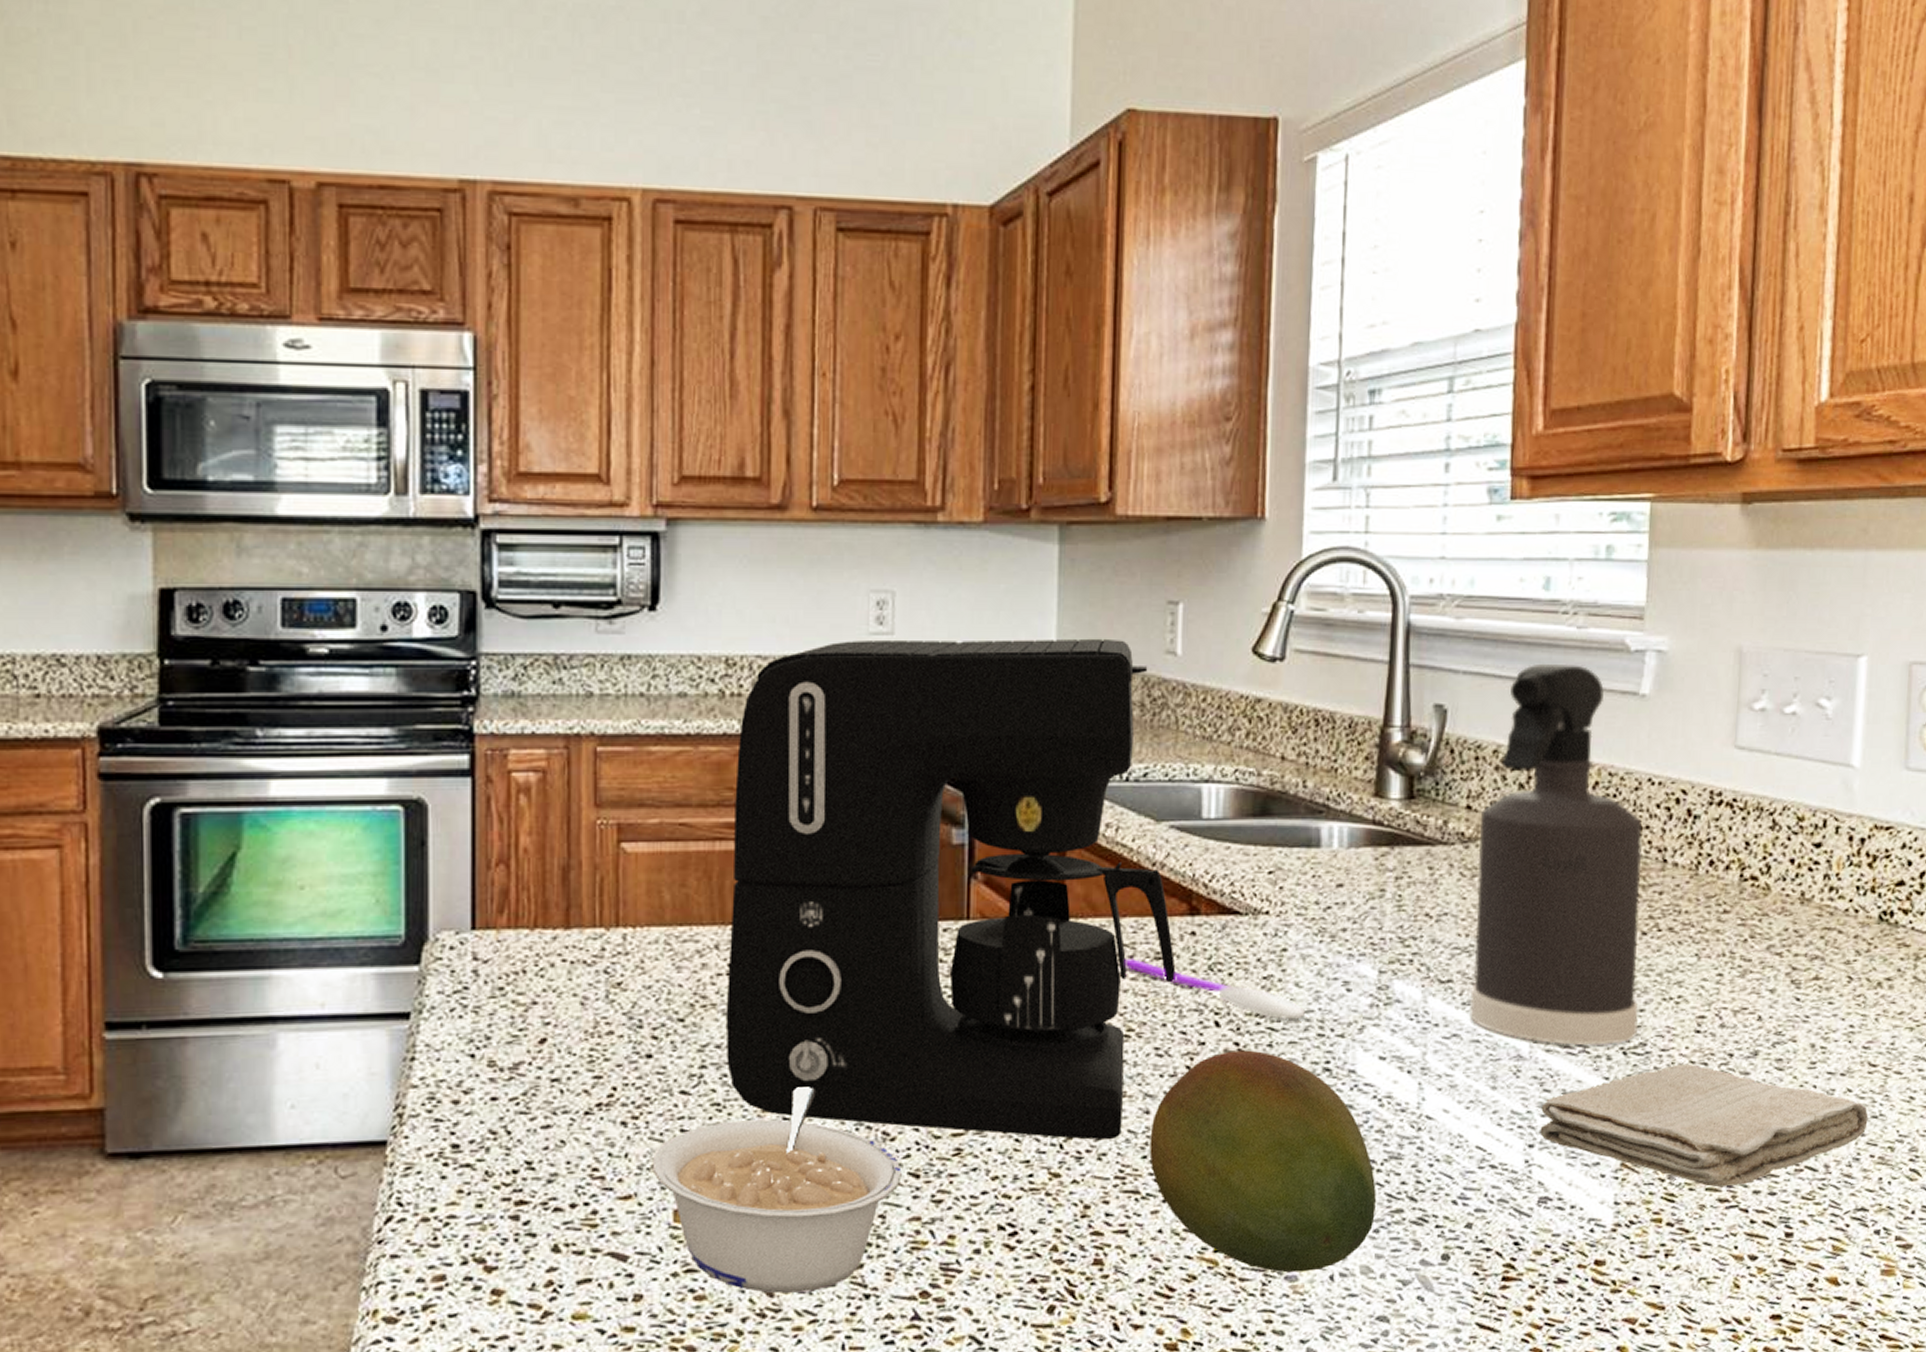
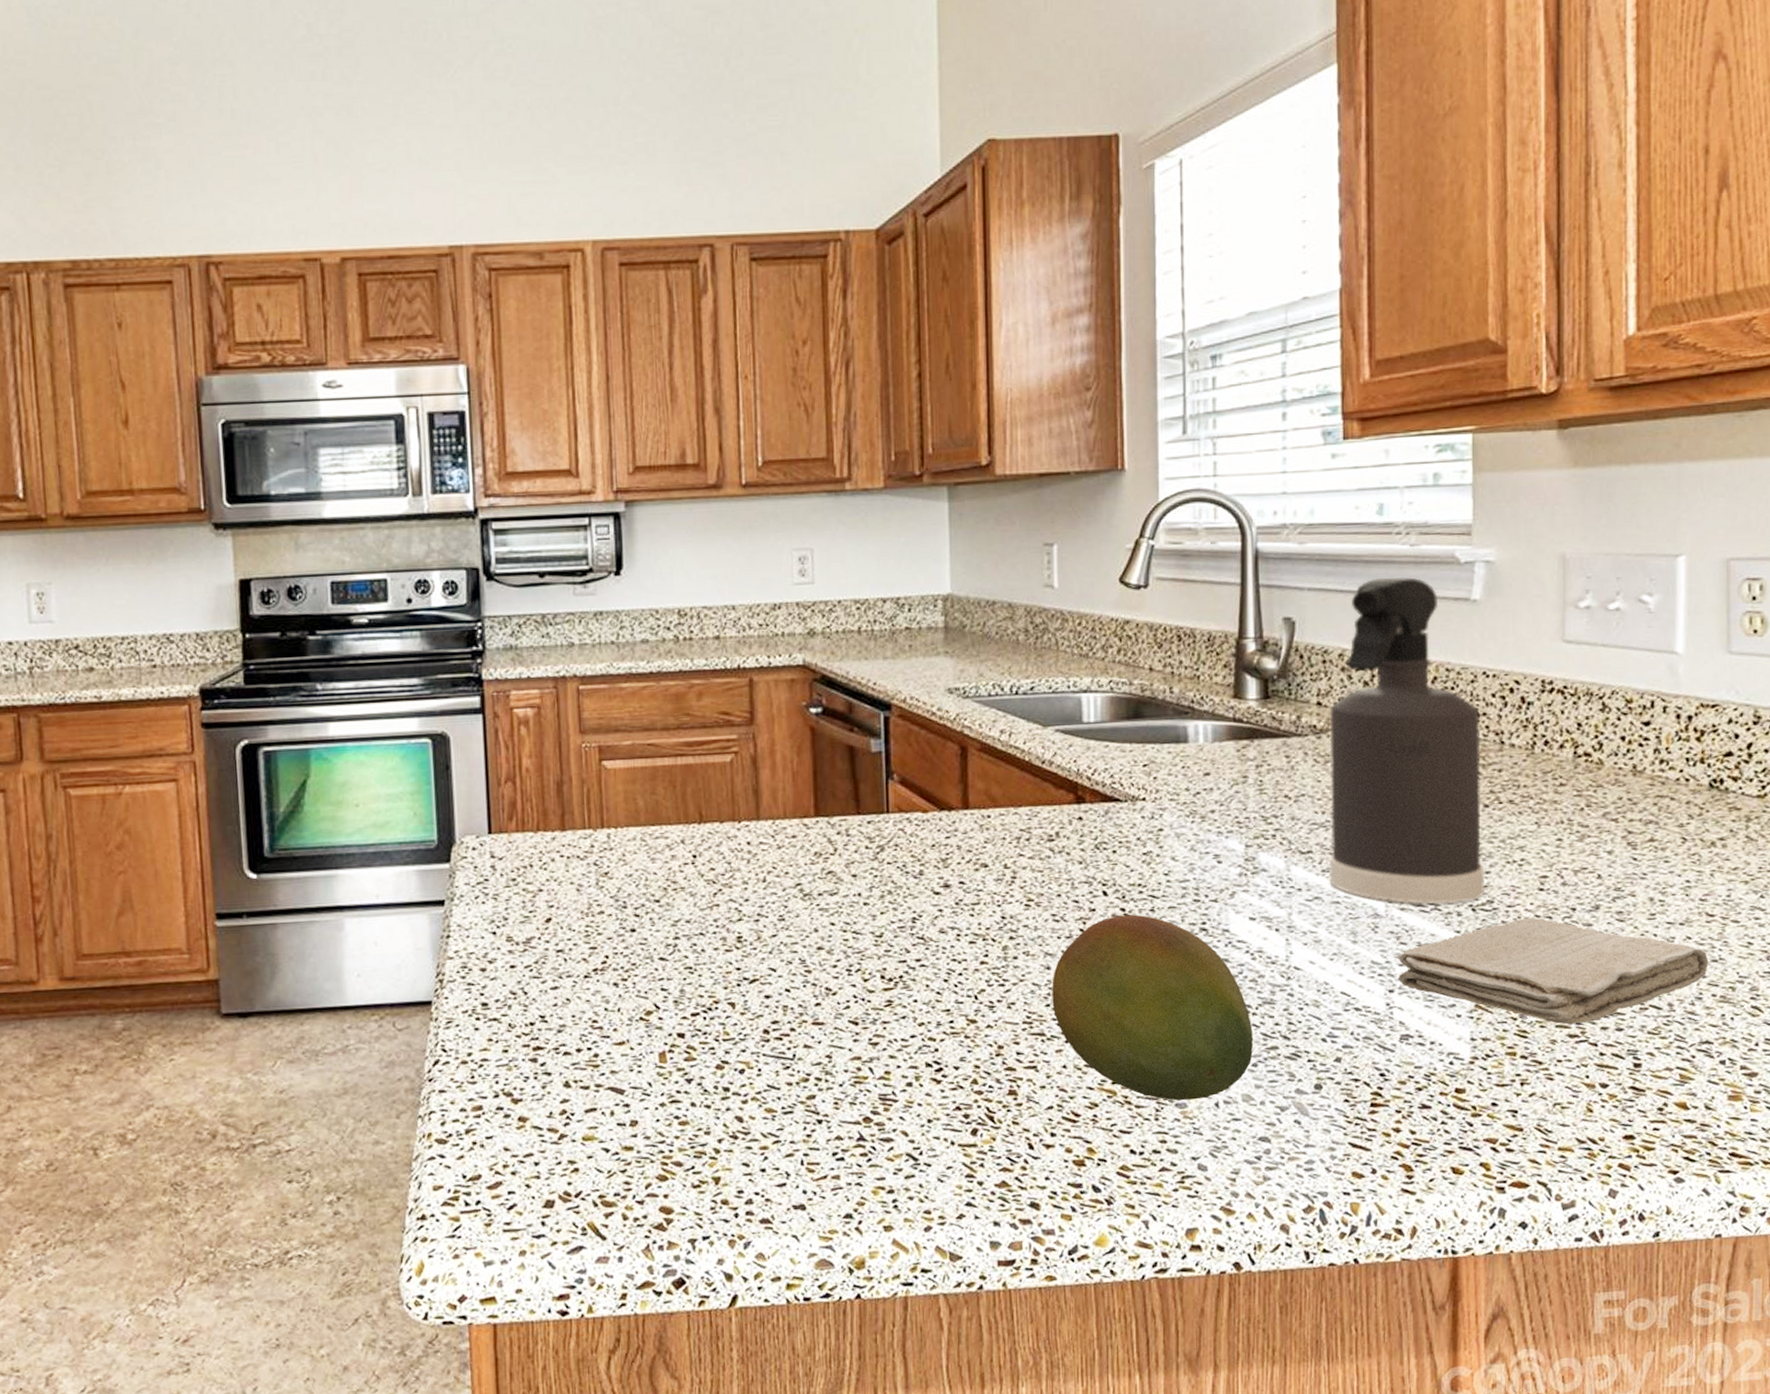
legume: present [652,1086,902,1294] -> none [640,952,843,1120]
coffee maker: present [725,638,1176,1140] -> none [691,577,1067,992]
spoon: present [1124,957,1306,1021] -> none [1022,840,1183,889]

